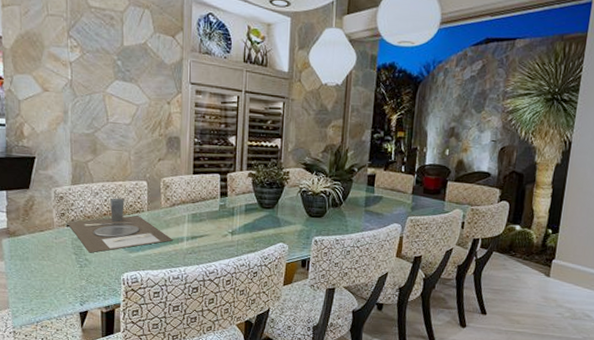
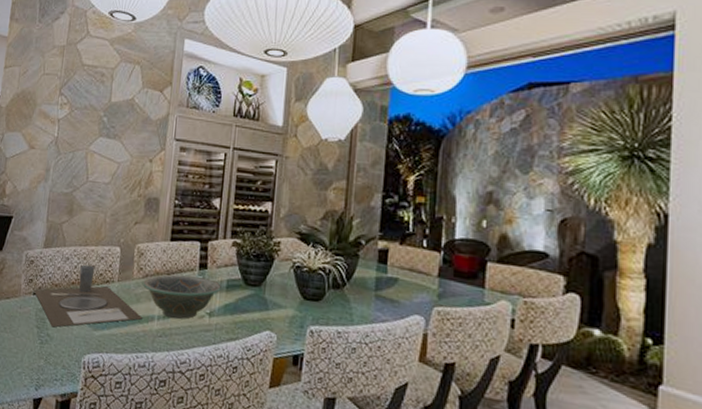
decorative bowl: none [170,202,241,239] -> present [142,274,221,320]

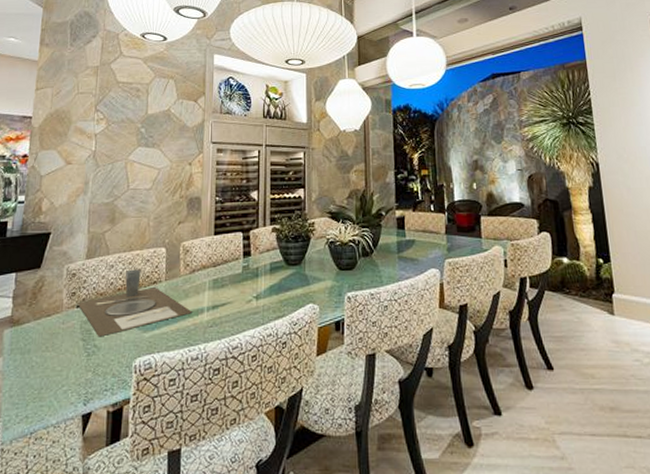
decorative bowl: present [142,274,221,320] -> none [189,265,265,307]

